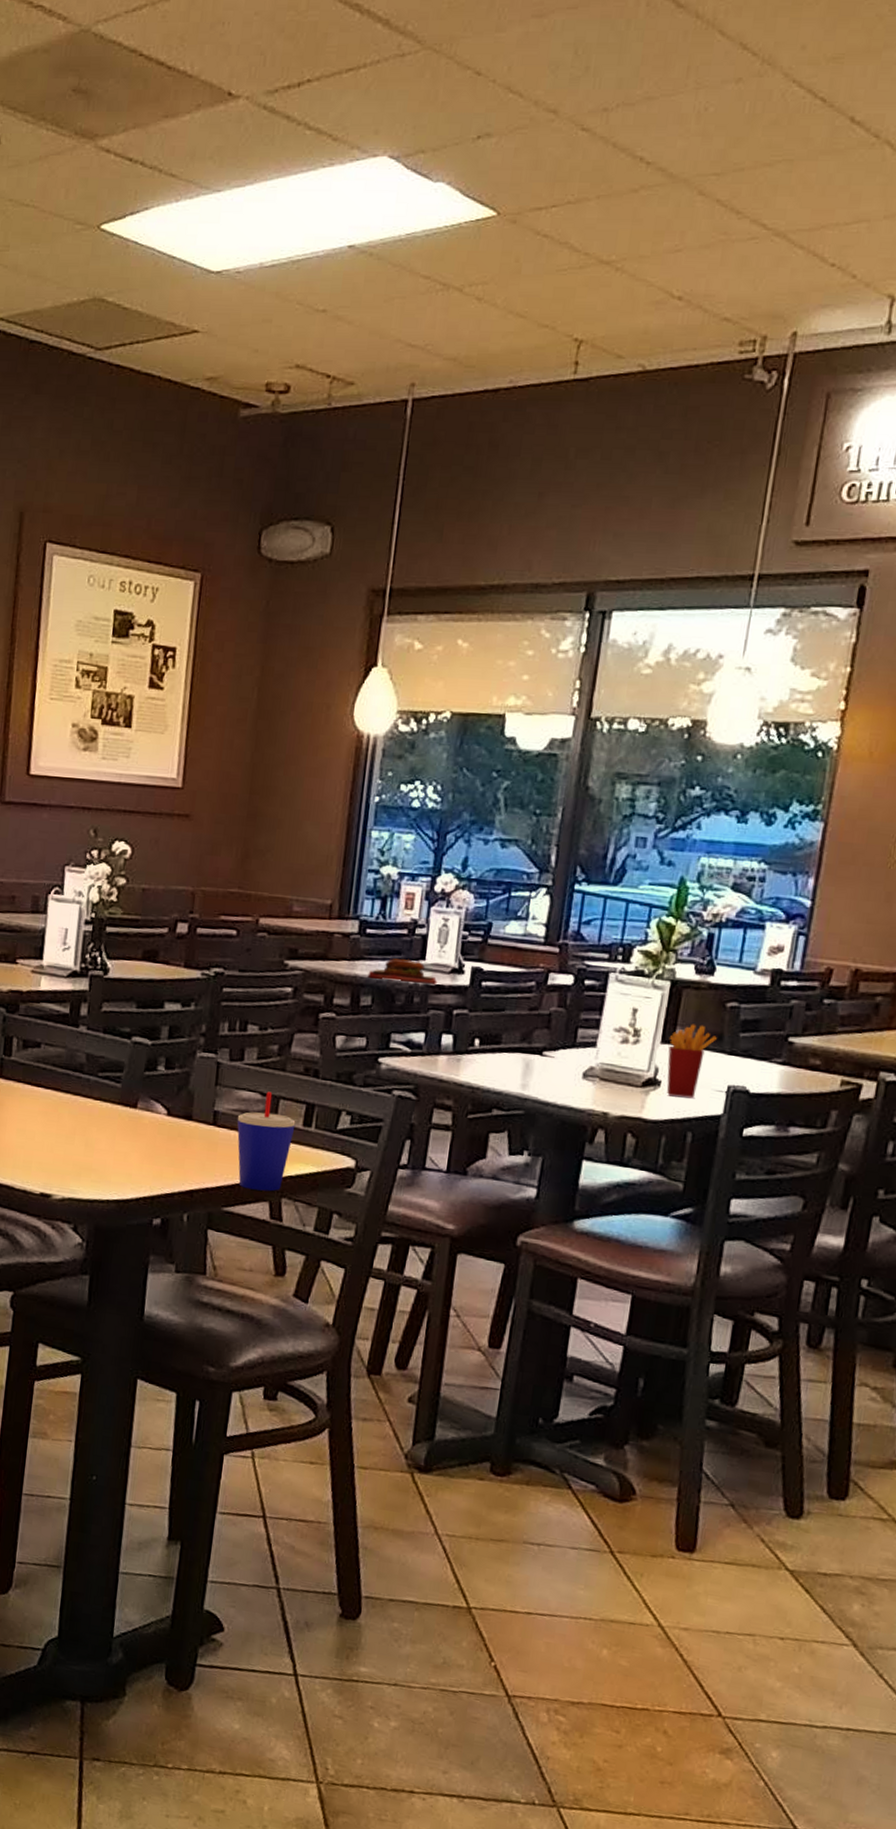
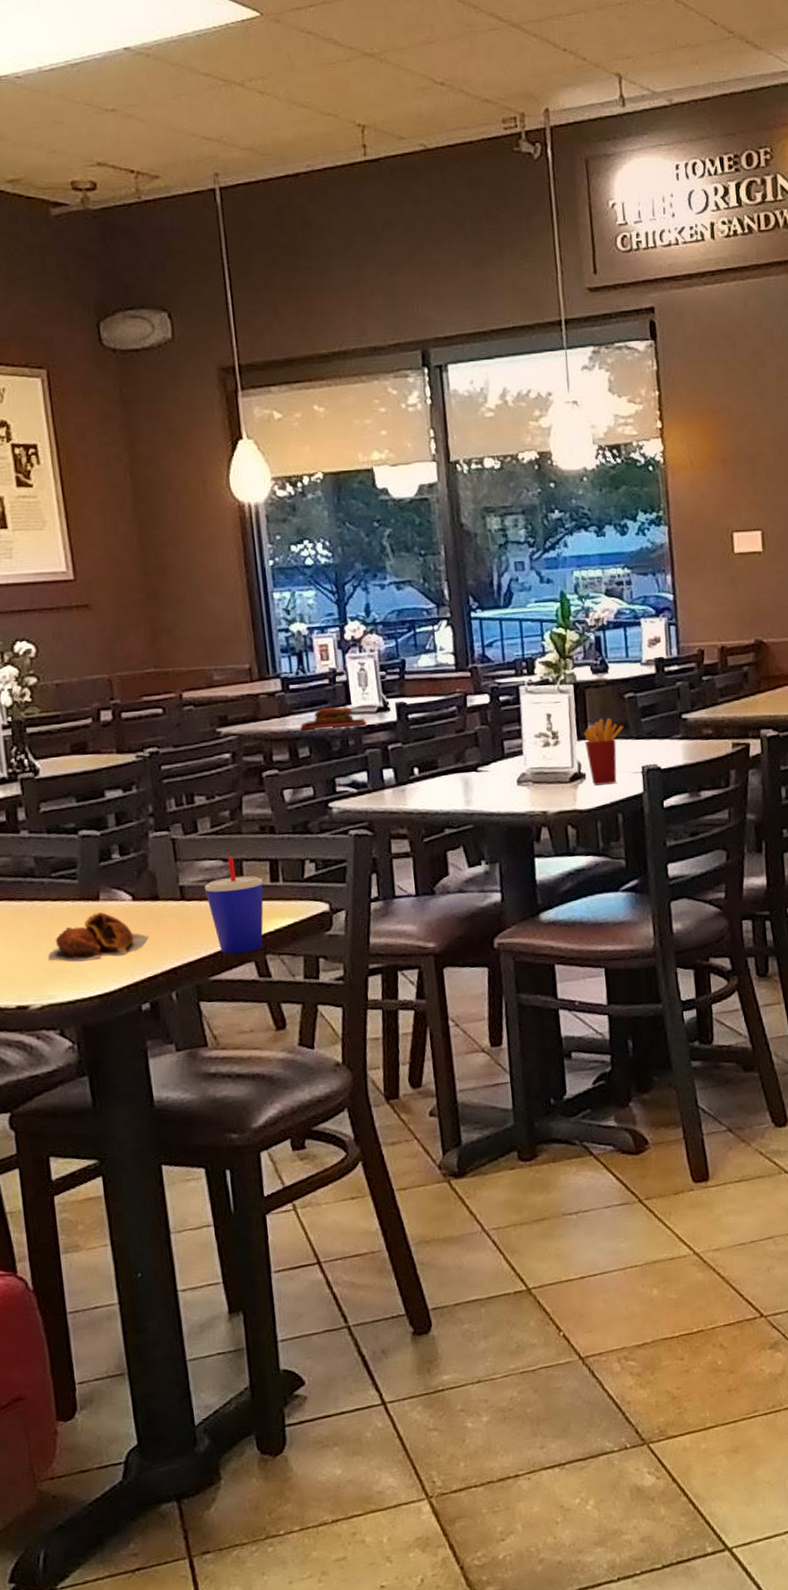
empanada: none [77,1120,176,1166] -> present [47,912,150,962]

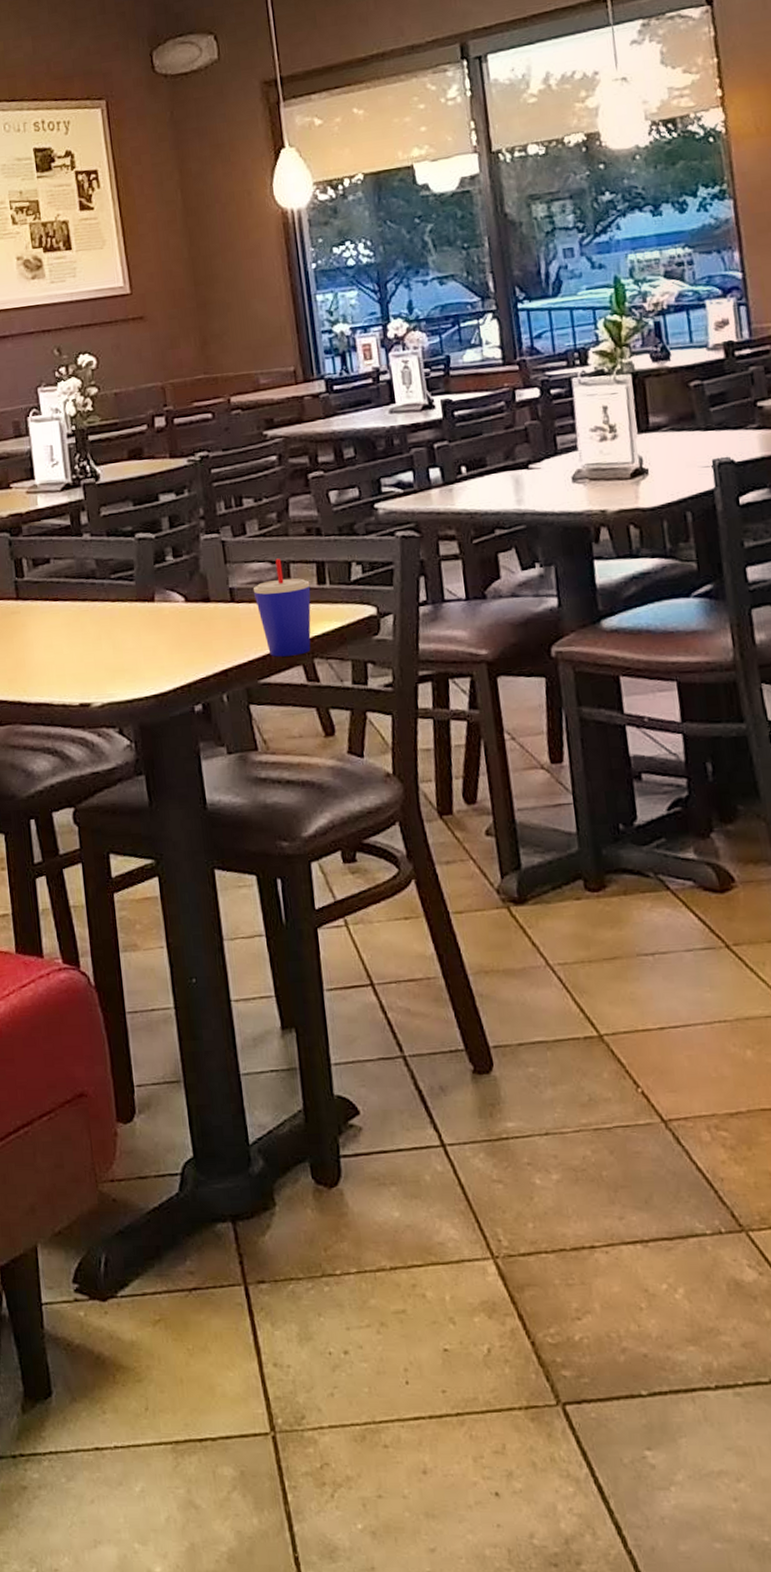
empanada: present [47,912,150,962] -> none [107,613,202,661]
sandwich: present [300,706,366,730] -> none [344,405,411,431]
french fries: present [583,717,623,786] -> none [644,408,690,482]

